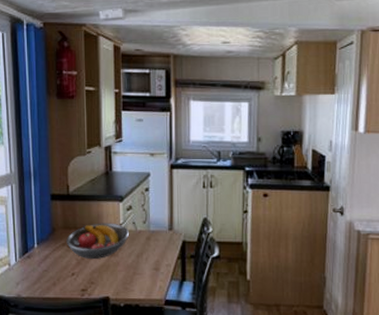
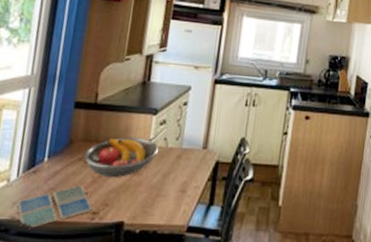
drink coaster: none [19,267,81,305] -> present [16,185,93,229]

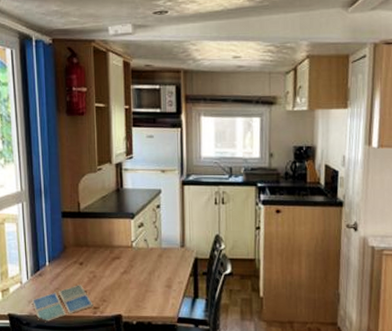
fruit bowl: present [83,137,159,177] -> none [78,240,142,276]

